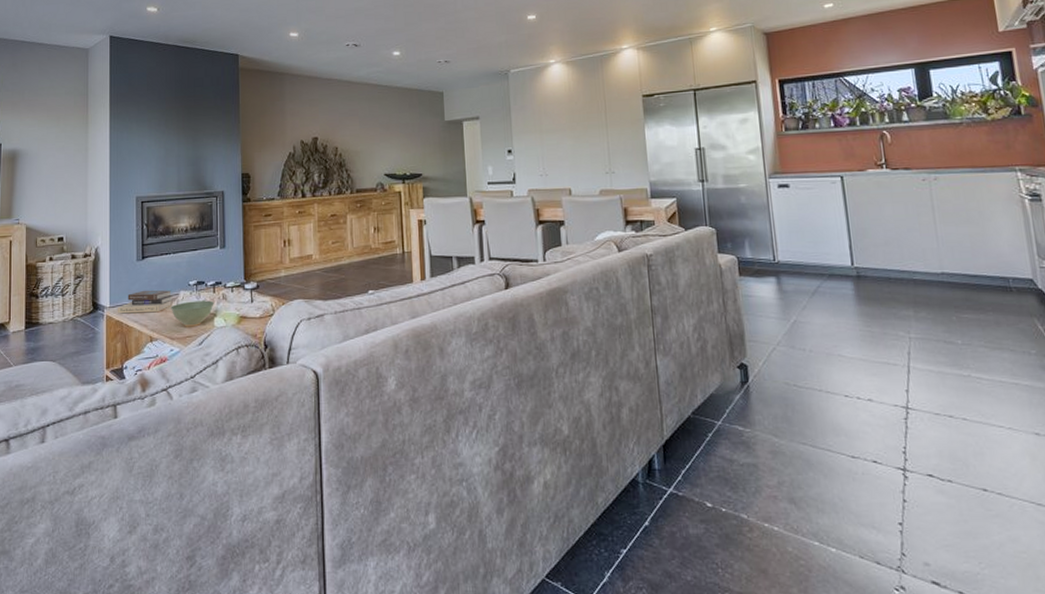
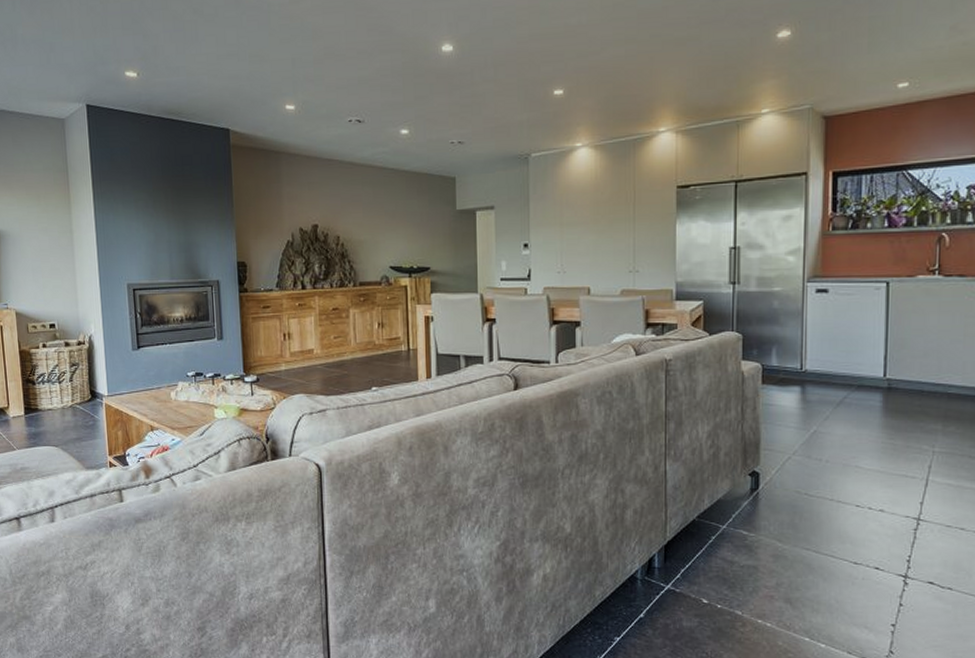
books: present [118,290,173,314] -> none [116,380,172,403]
bowl: present [171,300,214,327] -> none [170,392,214,418]

